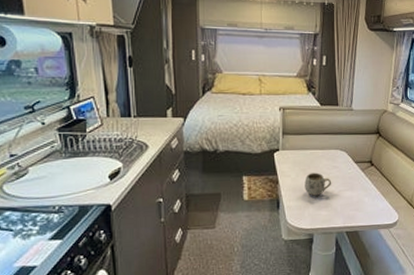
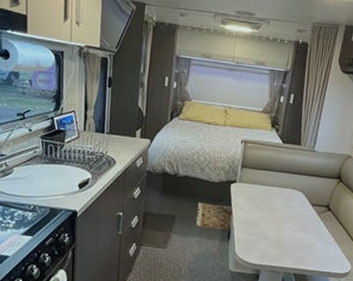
mug: present [304,172,332,196] -> none [257,209,285,233]

